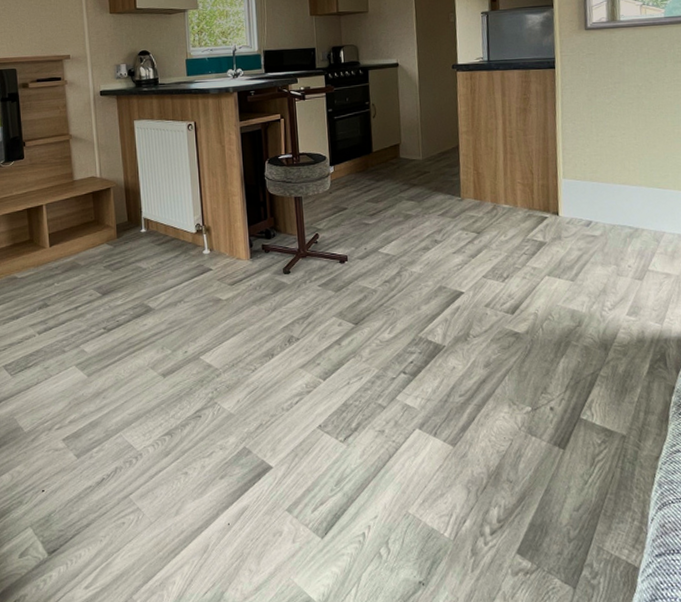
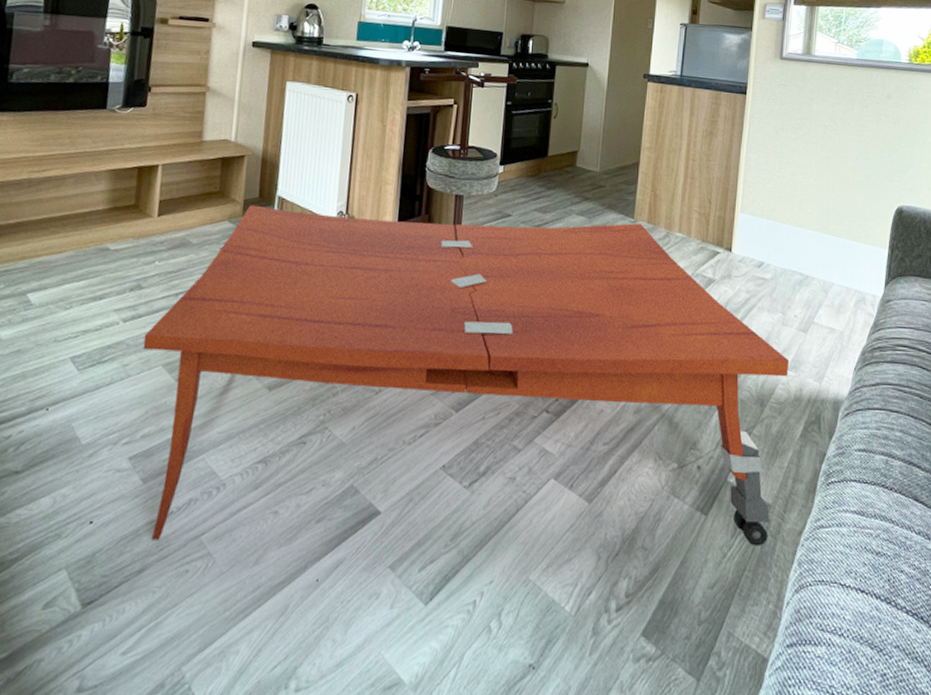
coffee table: none [57,201,629,501] -> present [142,204,790,546]

